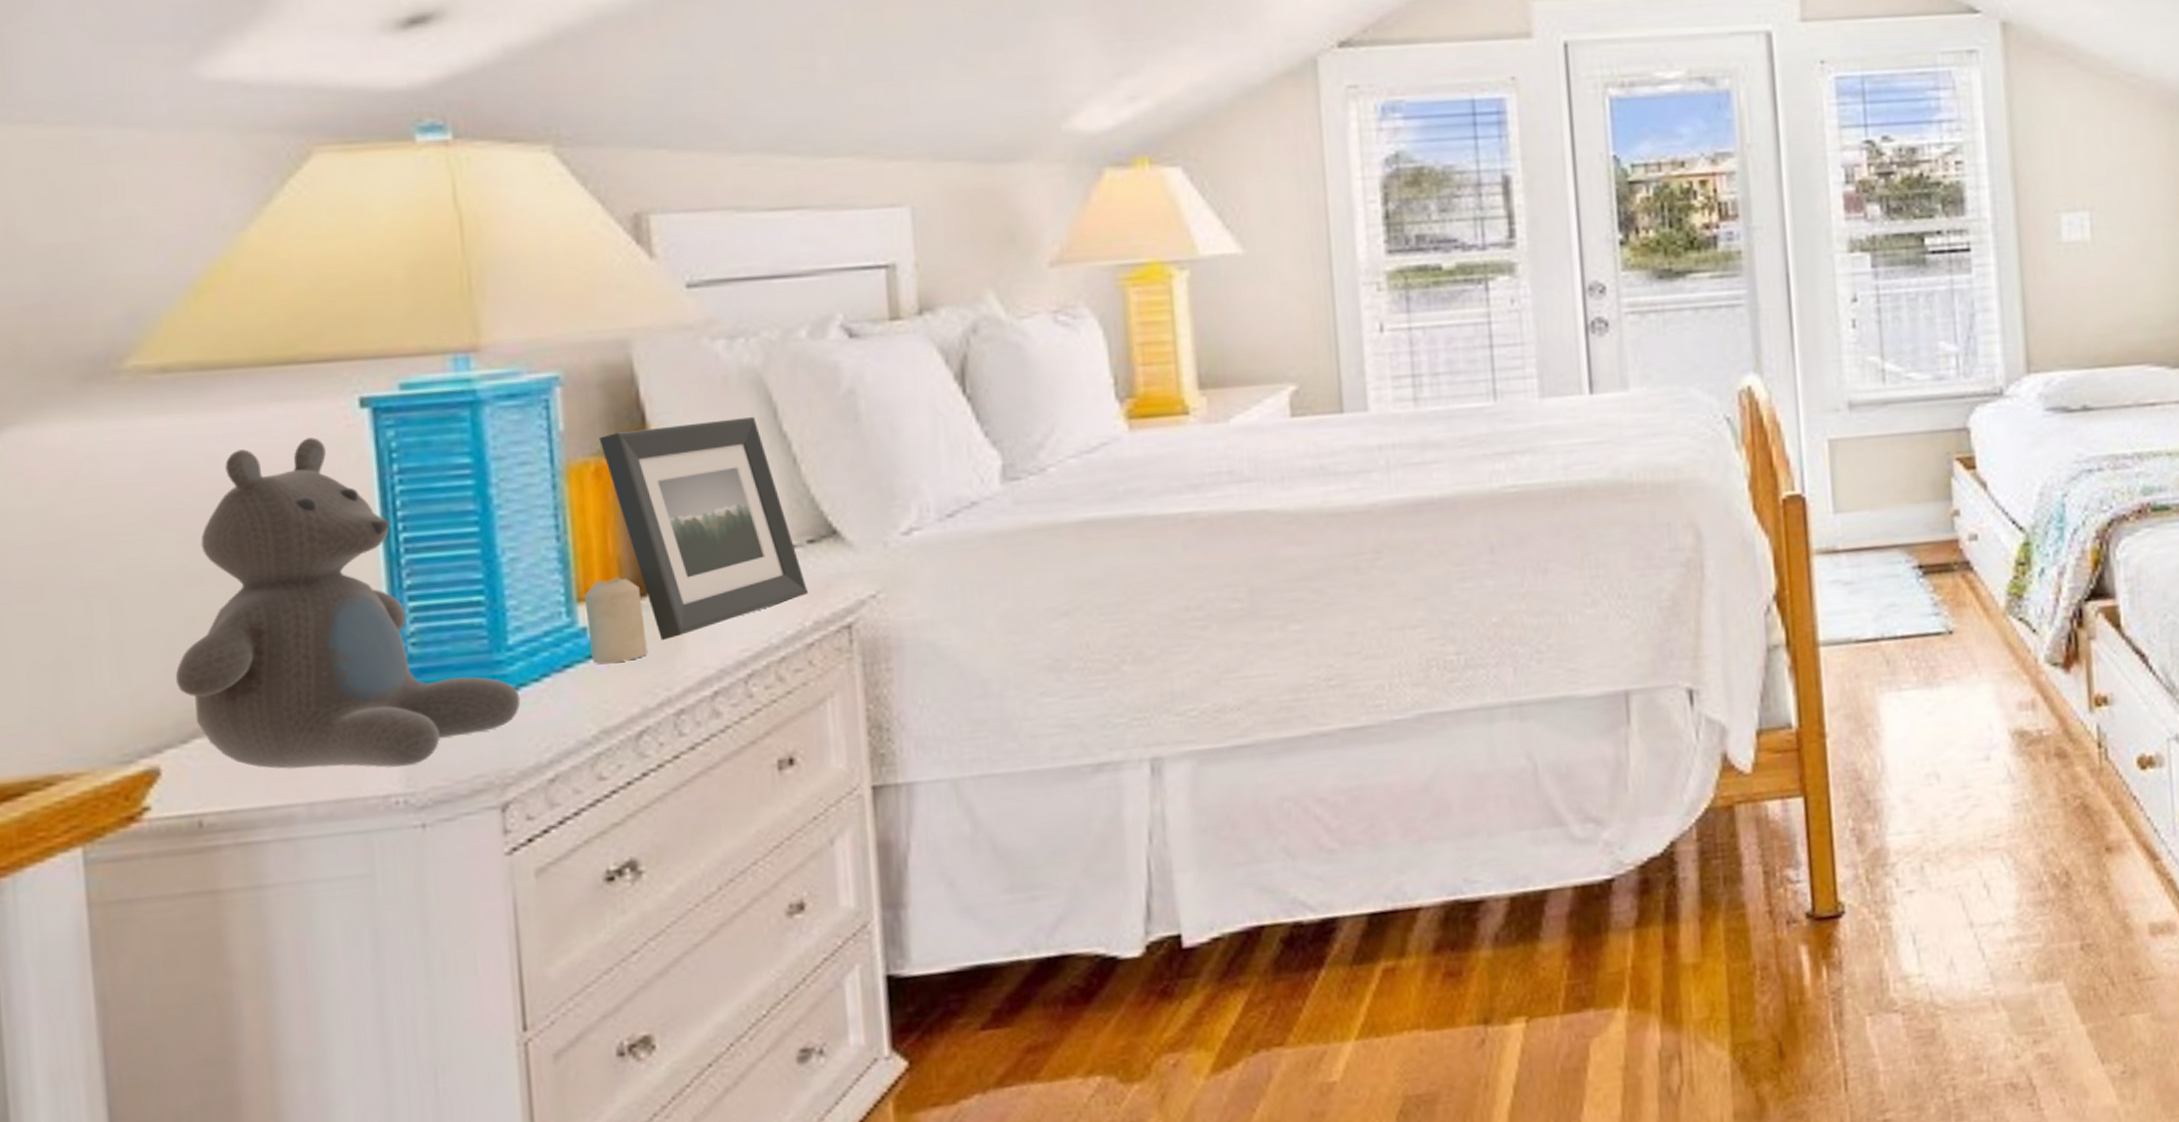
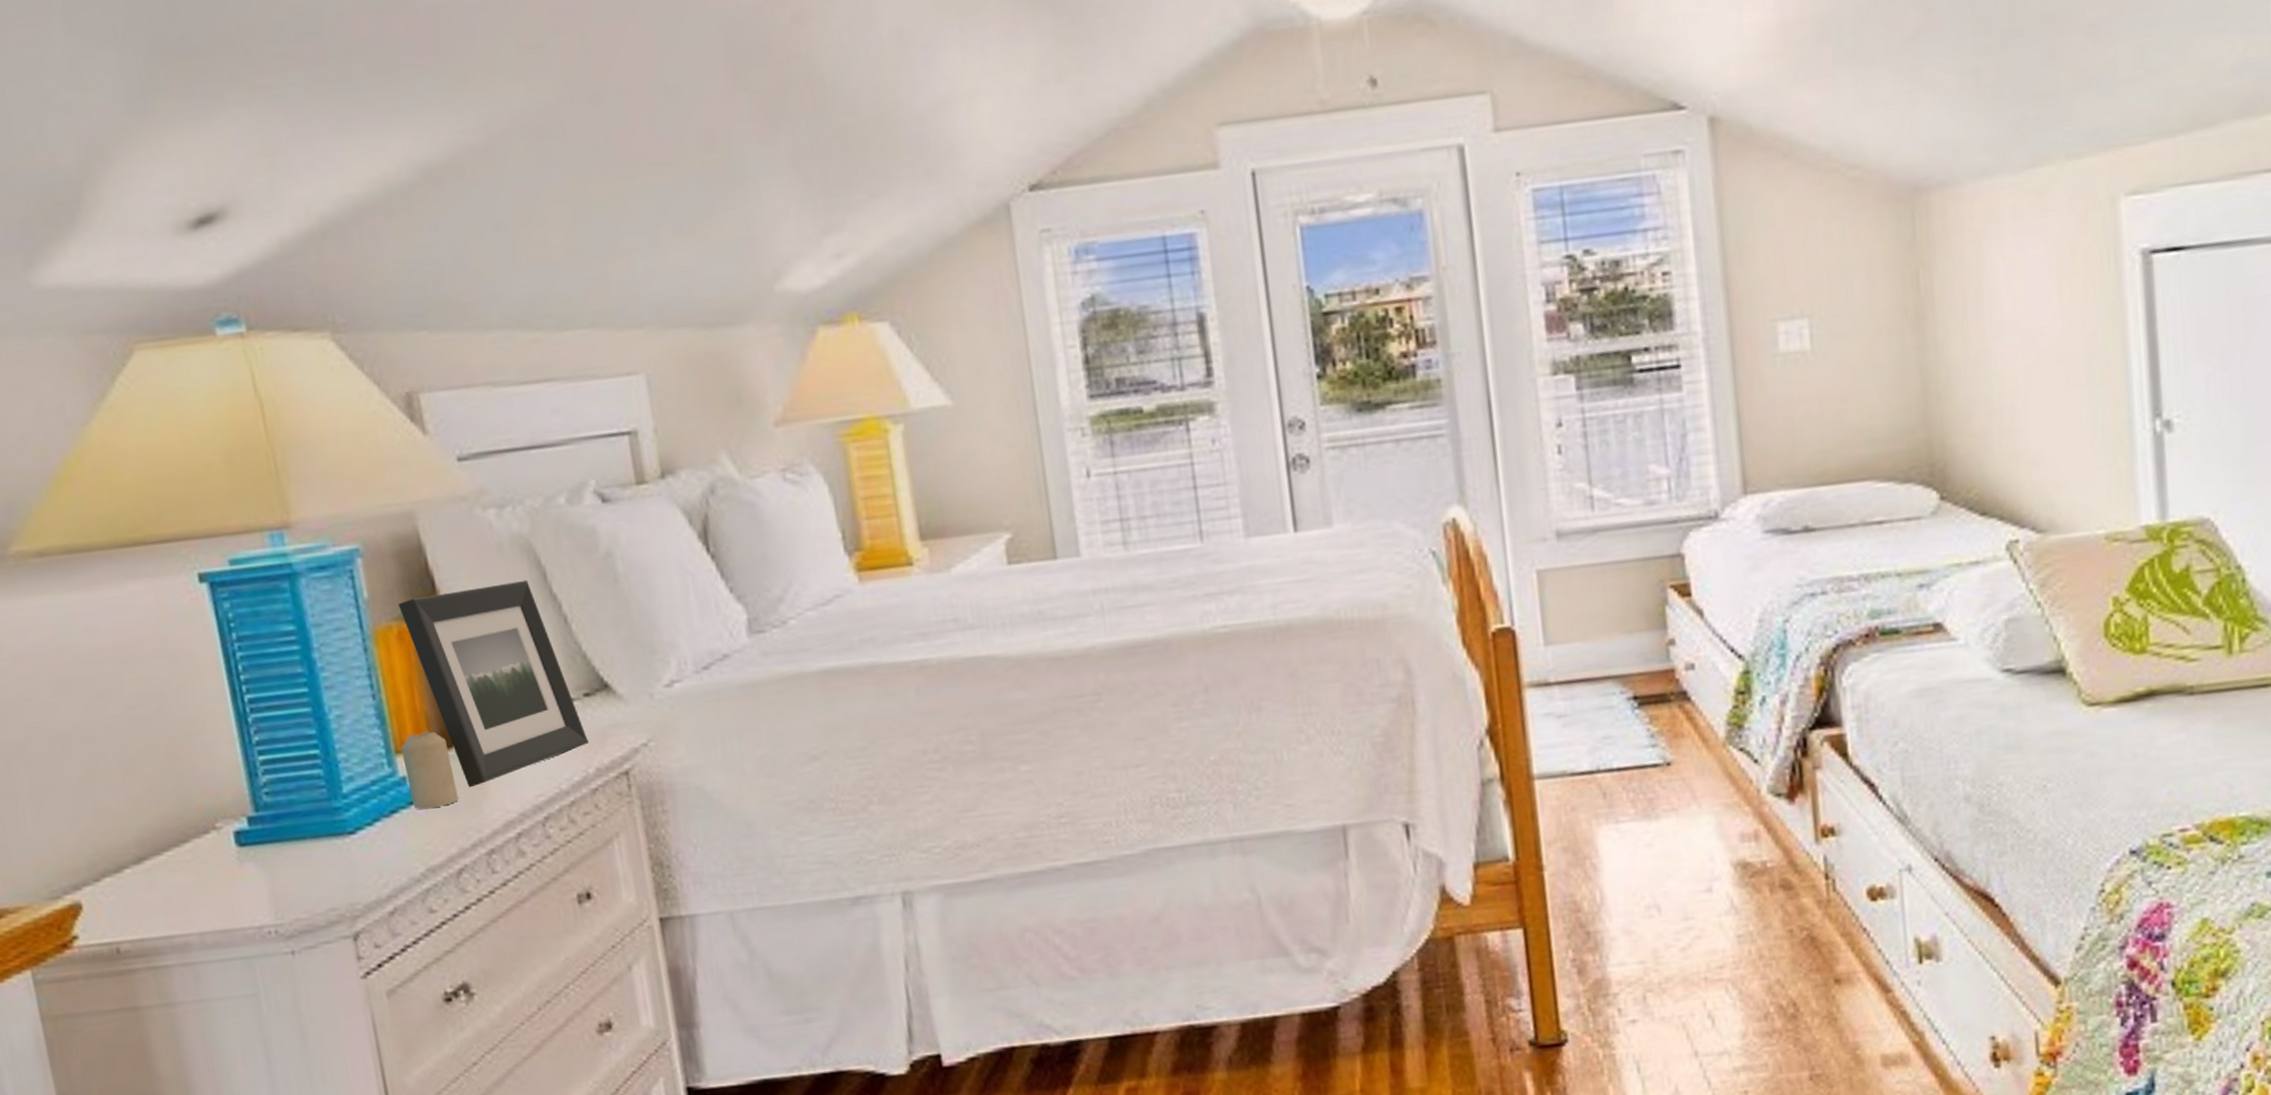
stuffed animal: present [175,437,521,769] -> none [83,611,359,904]

